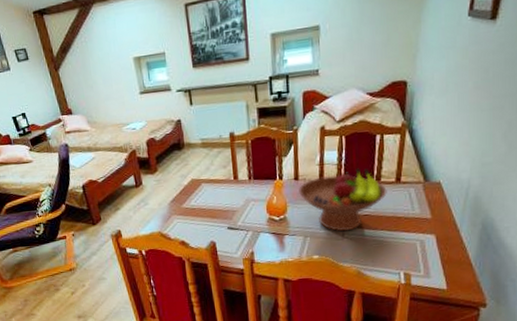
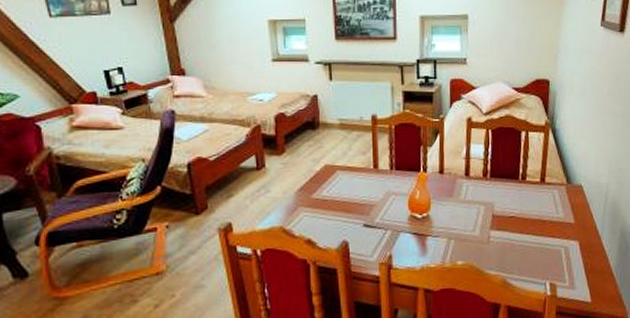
fruit bowl: present [299,168,387,232] -> none [444,165,532,234]

